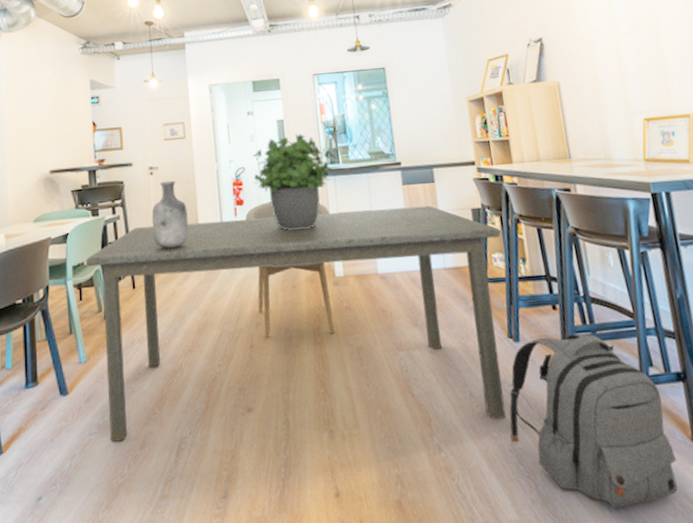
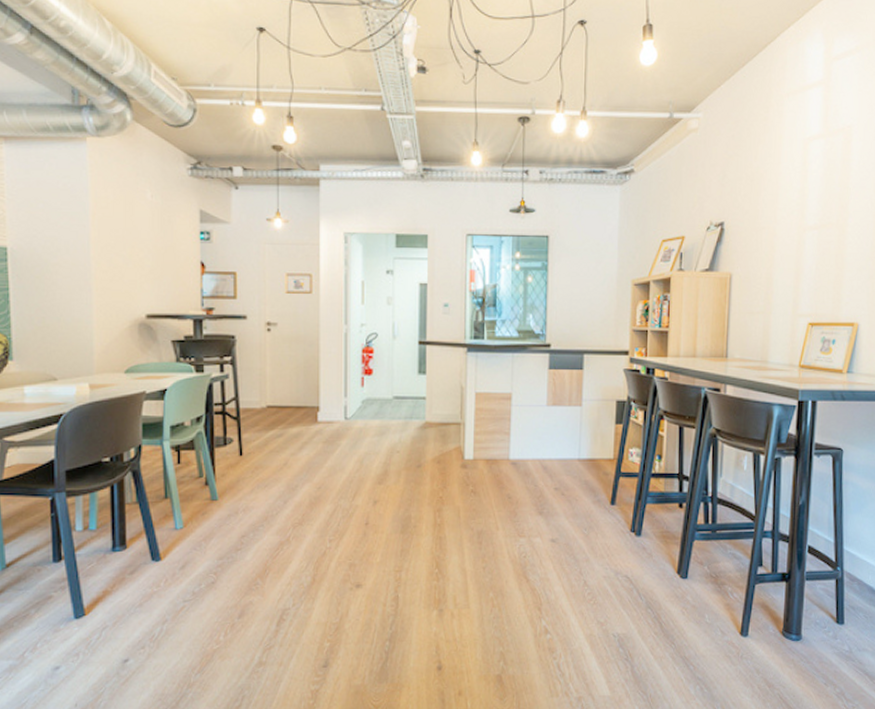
dining table: present [86,205,506,442] -> none [187,390,642,610]
vase: present [151,180,189,249] -> none [266,340,308,416]
chair: present [246,201,335,338] -> none [373,374,466,517]
potted plant: present [252,133,332,231] -> none [386,301,475,408]
backpack: present [509,333,678,508] -> none [616,531,764,688]

